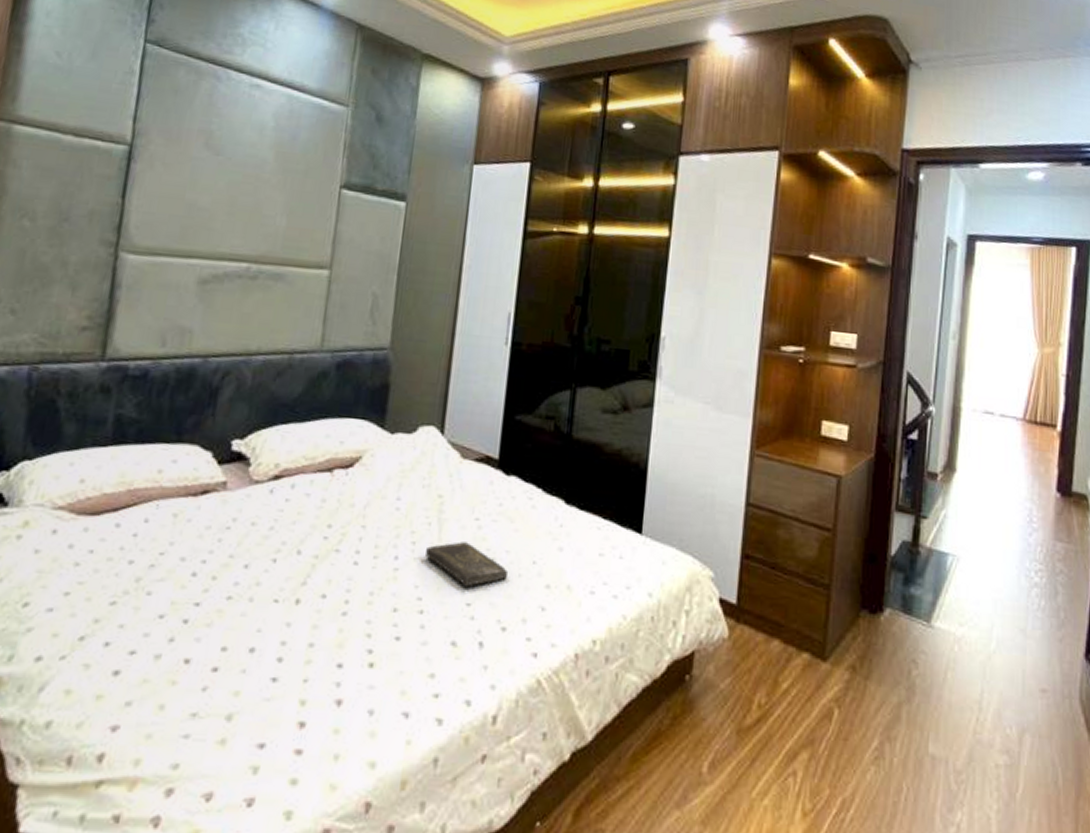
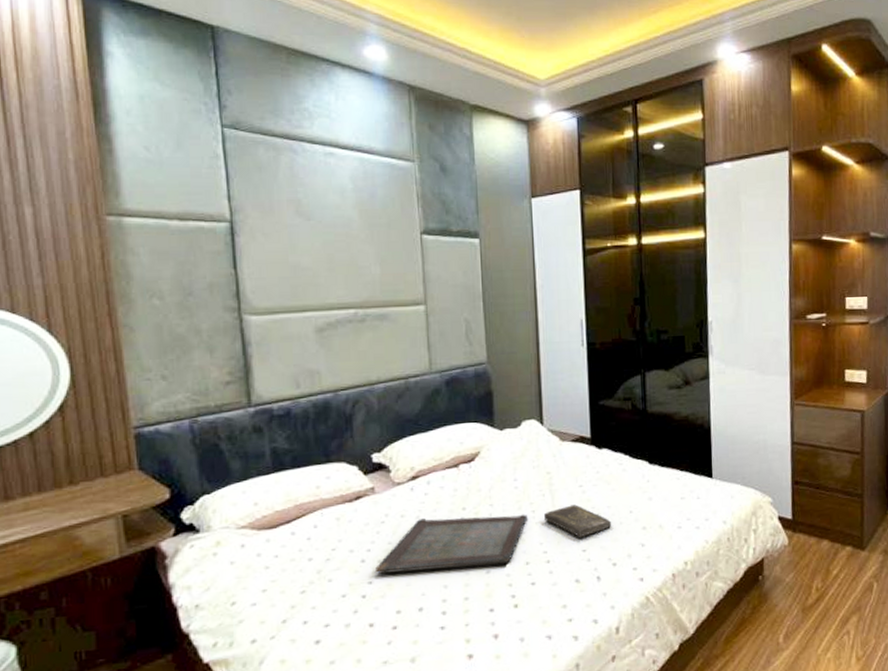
serving tray: none [207,531,407,607] -> present [375,514,528,574]

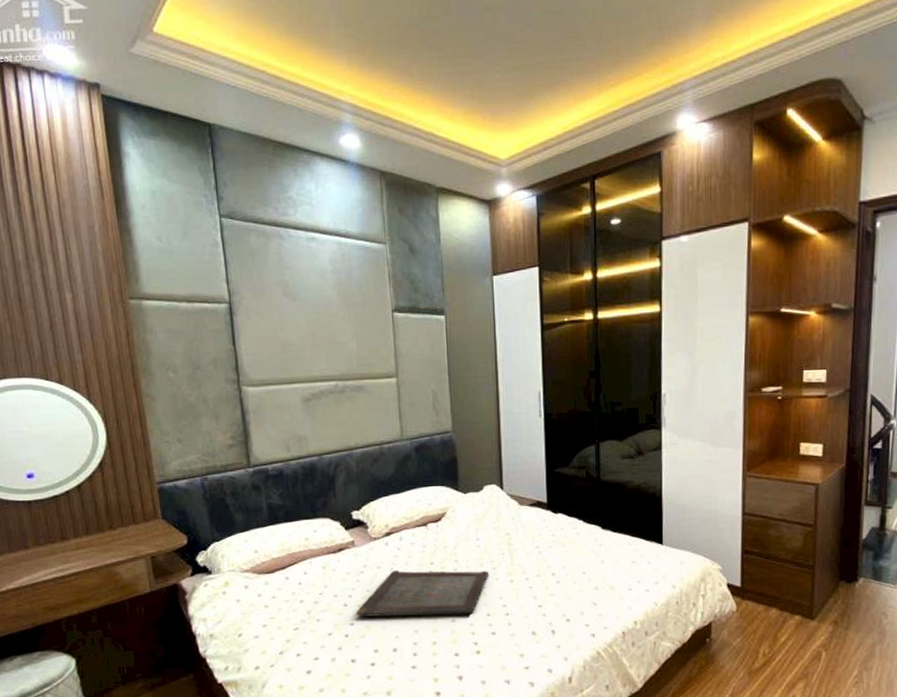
book: present [544,504,612,538] -> none [504,564,566,595]

